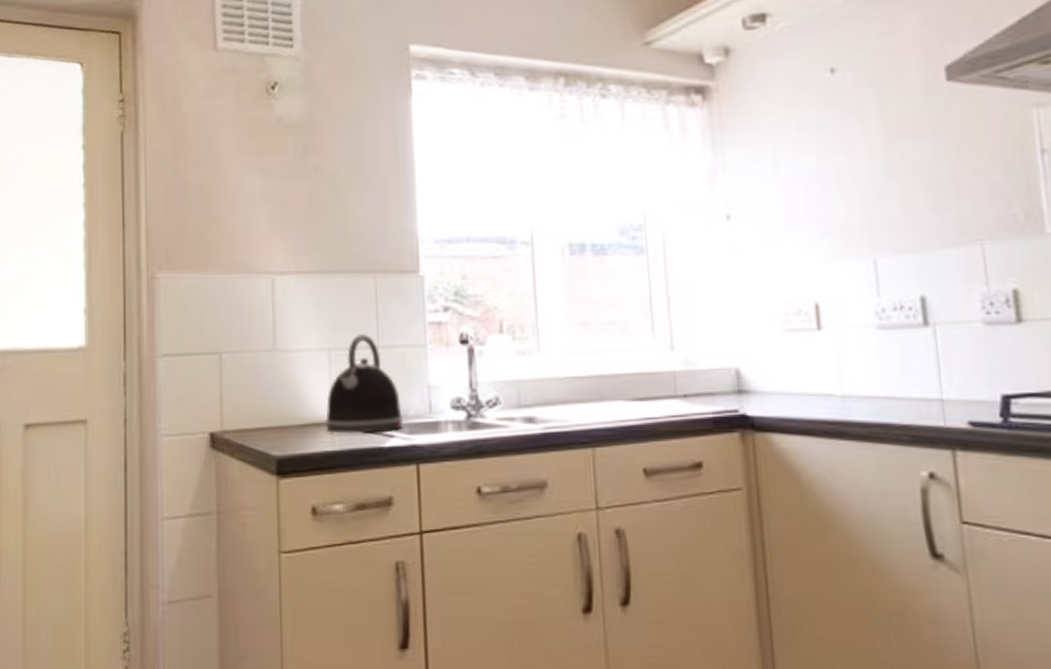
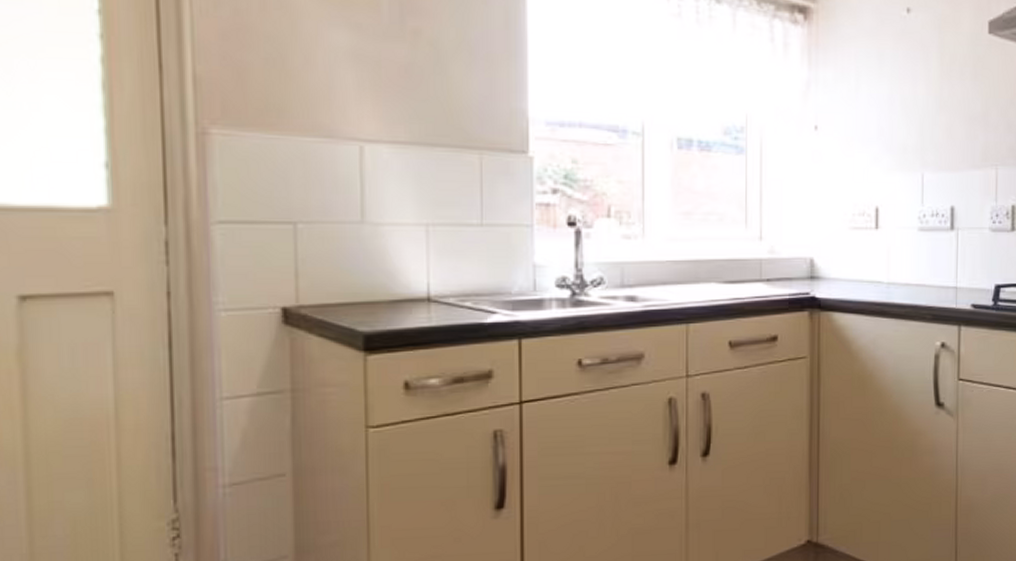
kettle: present [324,333,404,434] -> none [420,210,507,310]

